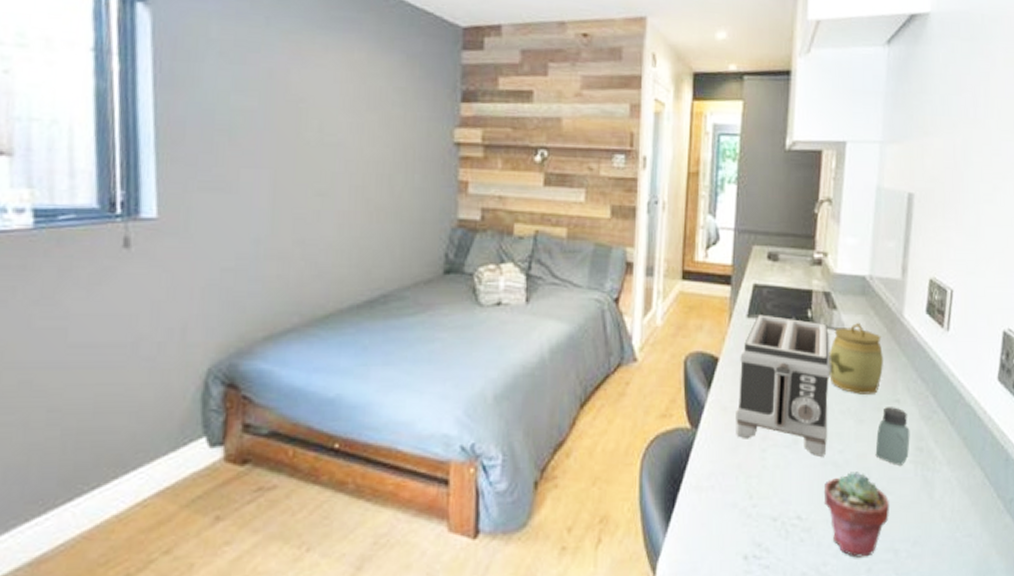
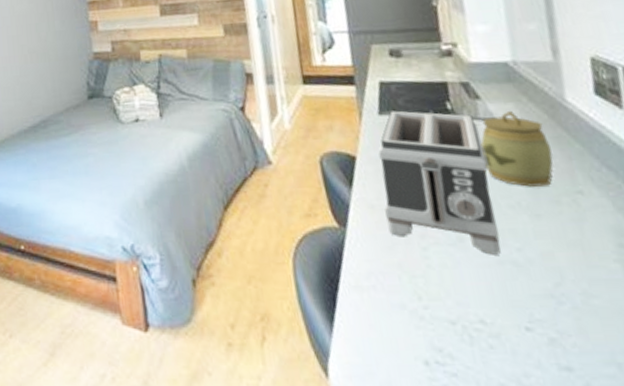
potted succulent: present [823,471,889,558] -> none [506,272,600,370]
saltshaker: present [875,407,910,465] -> none [561,199,610,265]

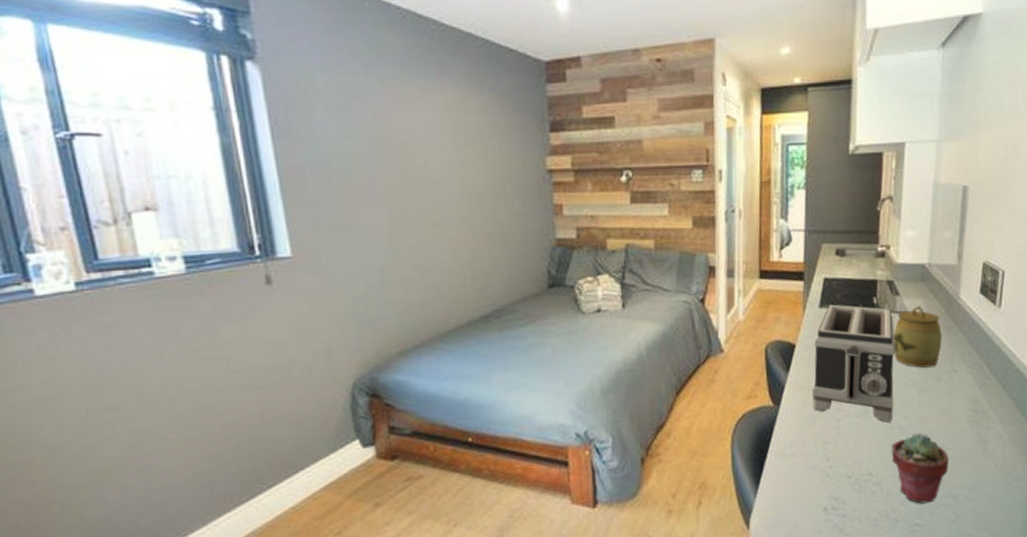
potted succulent: none [506,272,600,370] -> present [891,433,949,504]

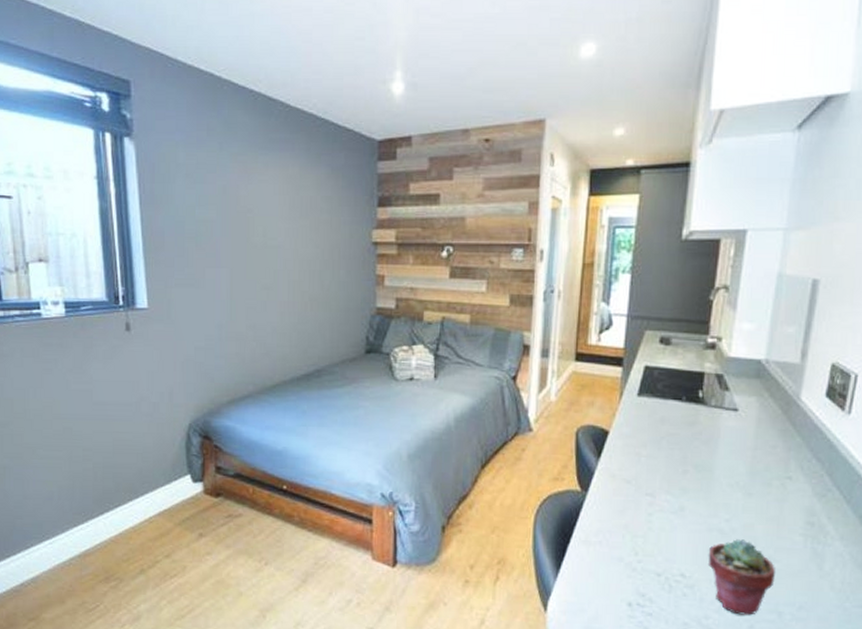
toaster: present [812,304,895,423] -> none [623,394,721,524]
jar: present [893,306,942,368] -> none [718,404,776,471]

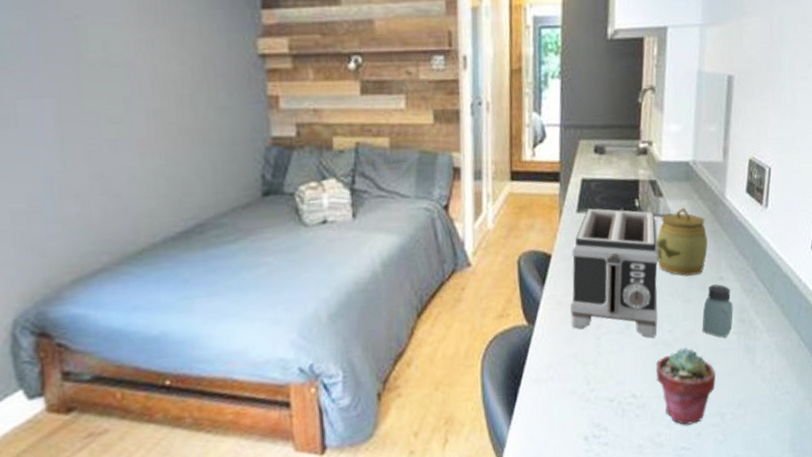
toaster: none [623,394,721,524] -> present [570,208,659,338]
jar: none [718,404,776,471] -> present [656,208,708,276]
saltshaker: none [763,483,801,537] -> present [702,284,733,338]

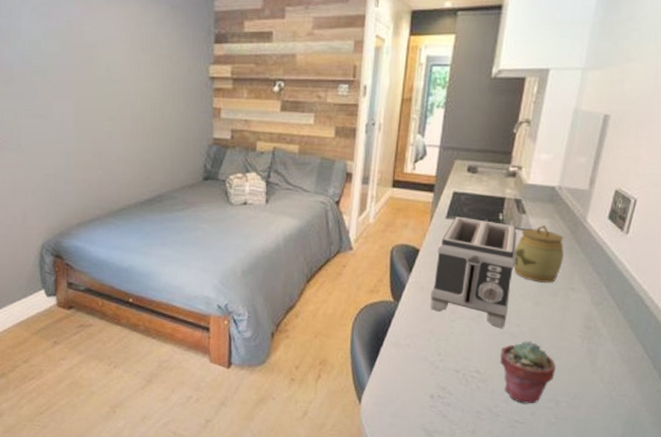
saltshaker: present [702,284,733,338] -> none [548,293,581,339]

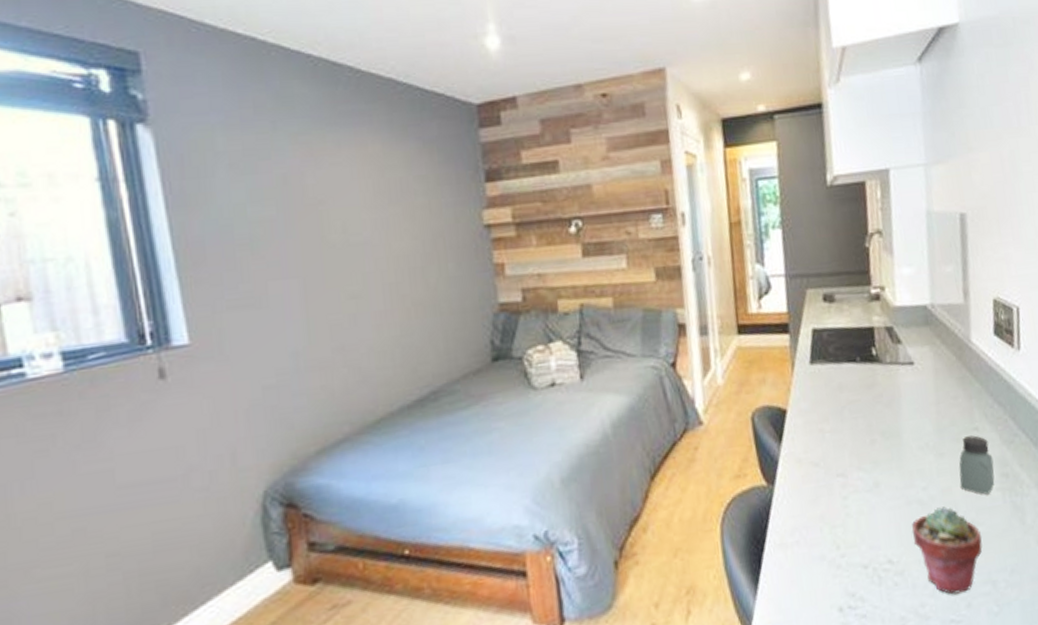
toaster: present [430,216,518,328] -> none [808,359,910,497]
jar: present [513,225,564,283] -> none [899,354,957,428]
saltshaker: none [548,293,581,339] -> present [959,435,995,495]

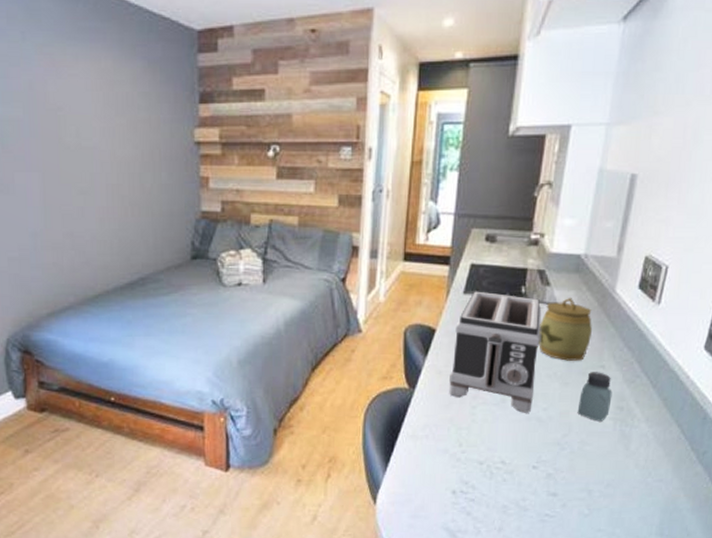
toaster: none [808,359,910,497] -> present [449,291,542,413]
jar: none [899,354,957,428] -> present [538,298,592,361]
potted succulent: present [912,506,983,595] -> none [526,426,587,495]

